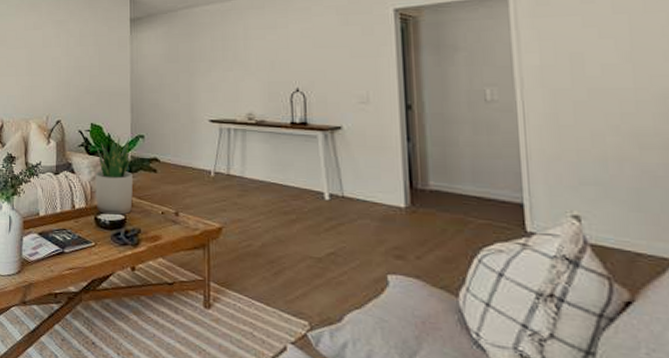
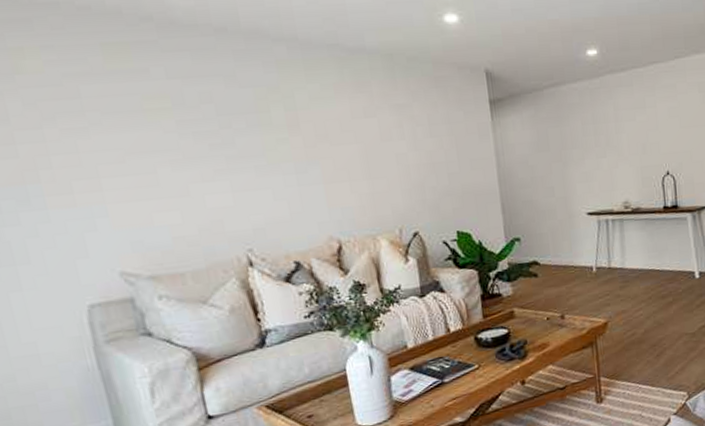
planter: present [95,138,133,215] -> none [466,243,515,332]

